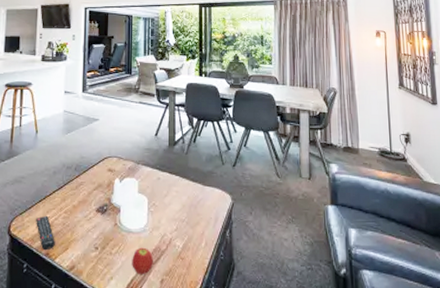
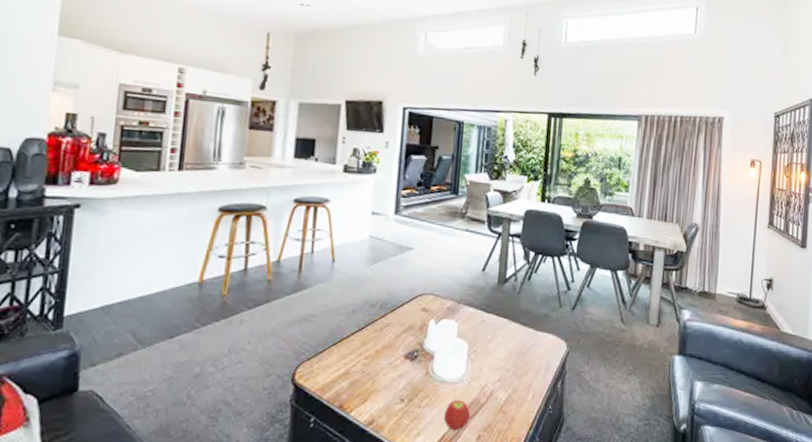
remote control: present [36,215,55,251] -> none [328,361,352,403]

